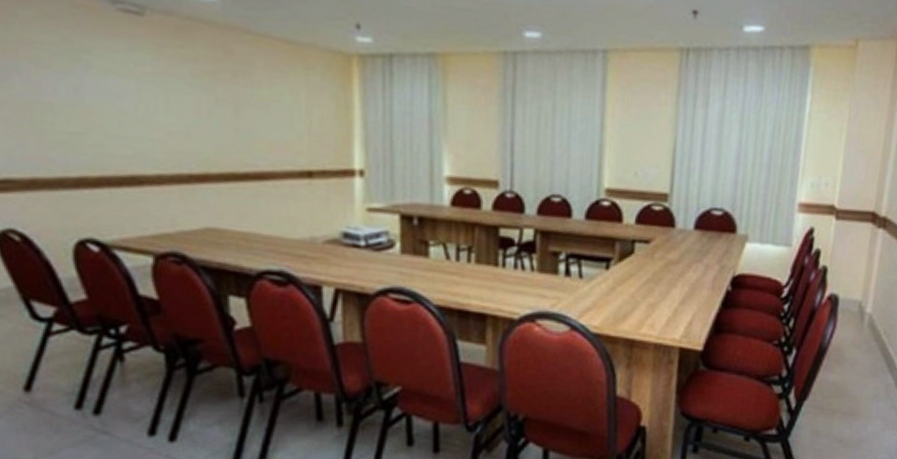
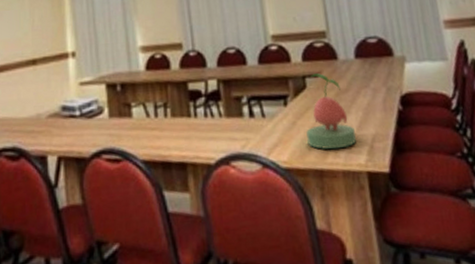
plant: none [623,239,677,322] -> present [306,73,356,150]

